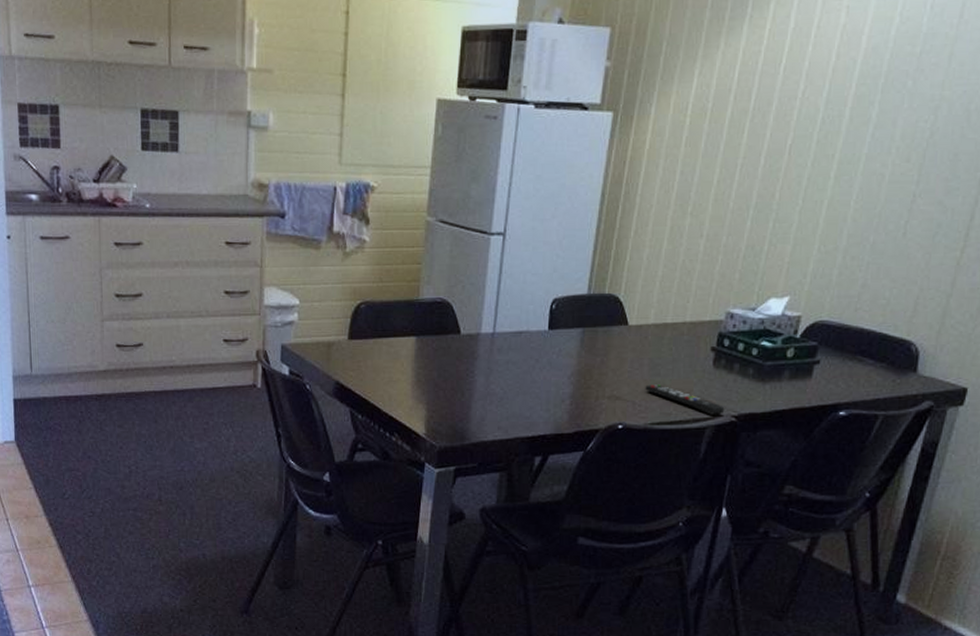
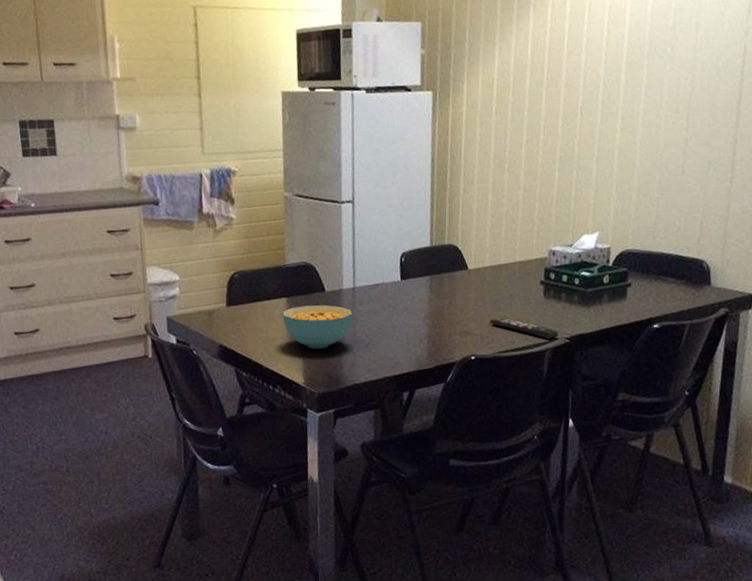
cereal bowl: none [409,348,489,398] -> present [282,304,353,350]

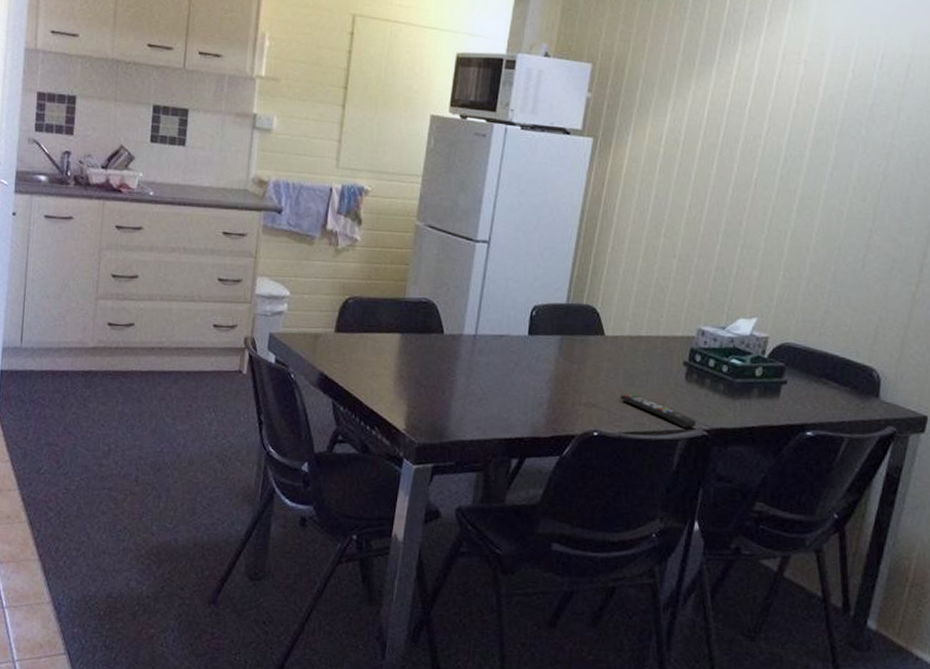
cereal bowl: present [282,304,353,350] -> none [393,345,470,396]

